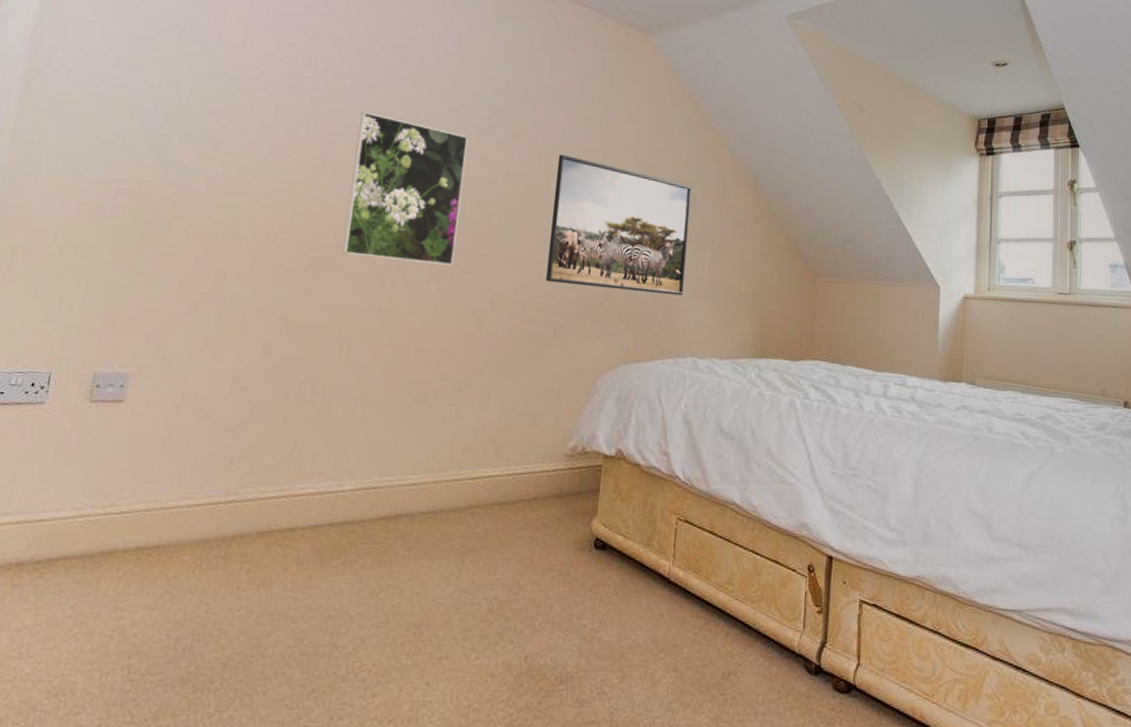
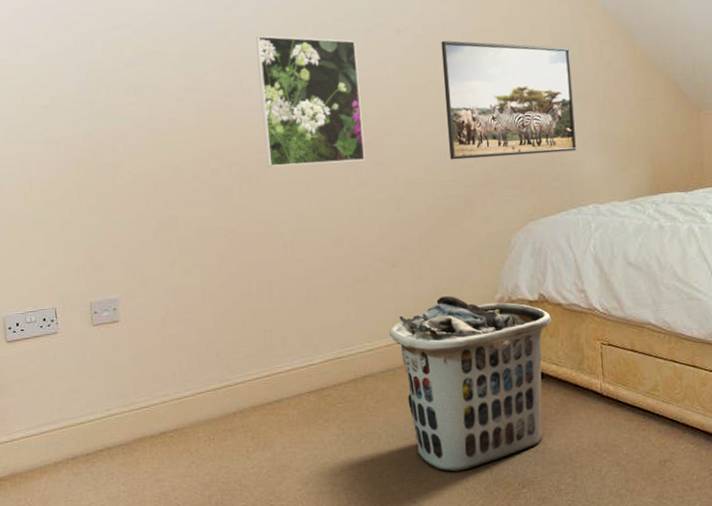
clothes hamper: none [439,433,627,651] -> present [389,295,552,472]

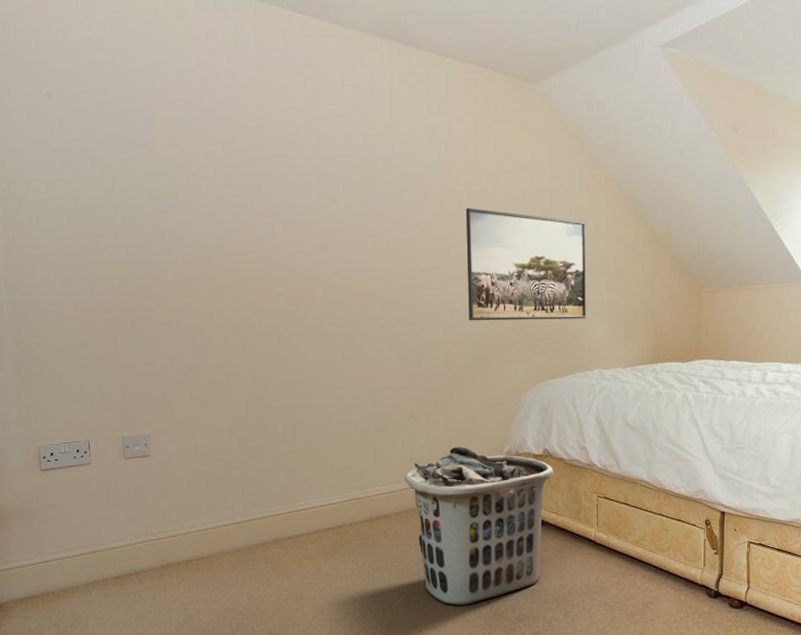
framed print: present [256,36,365,168] -> none [289,192,389,319]

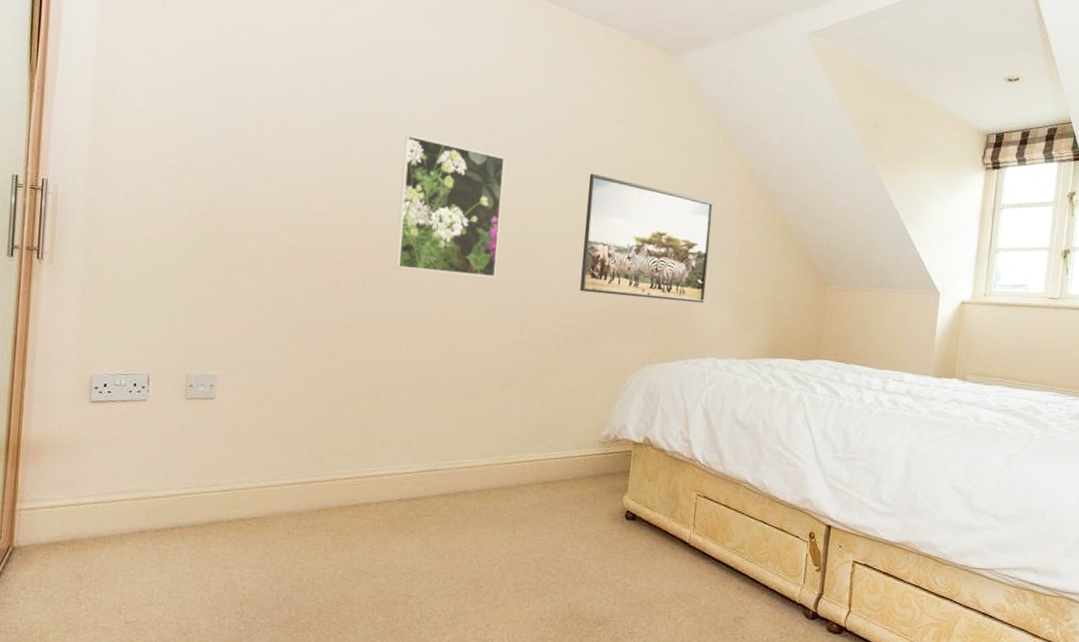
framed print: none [289,192,389,319] -> present [396,135,506,278]
clothes hamper: present [404,446,554,606] -> none [491,424,654,601]

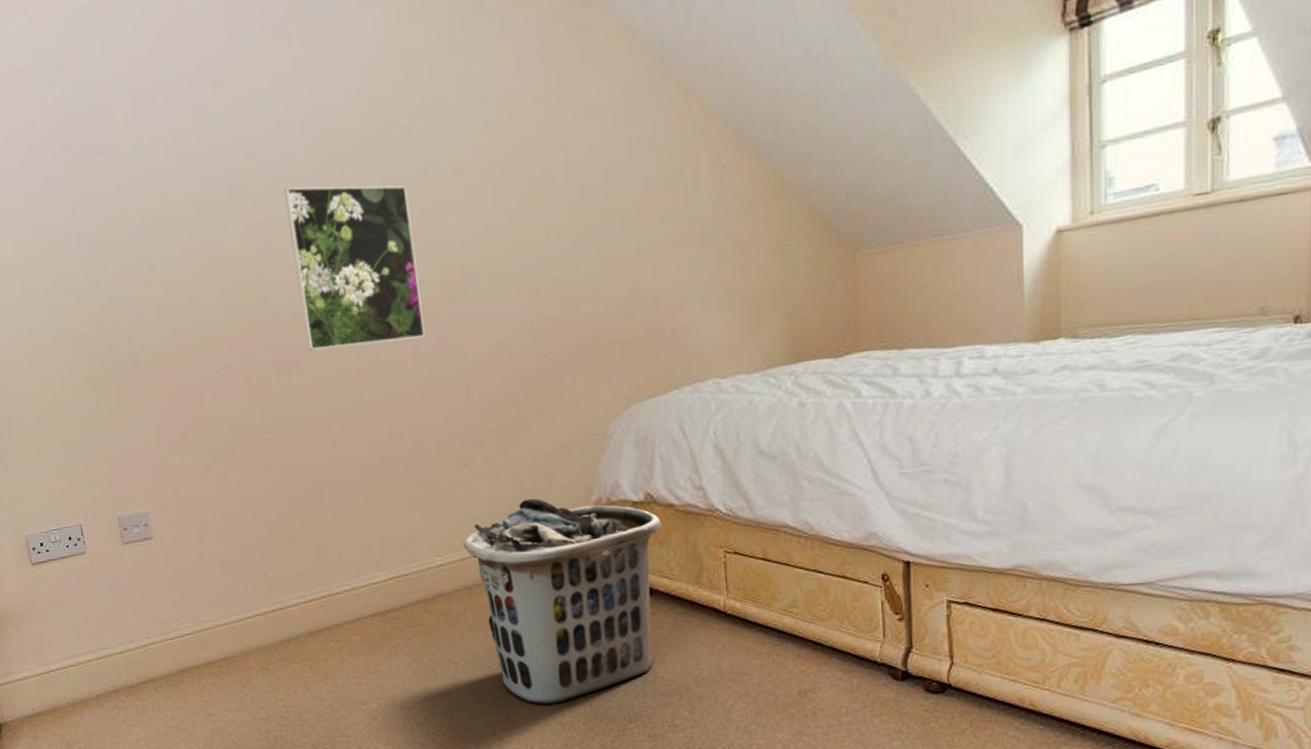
clothes hamper: none [491,424,654,601] -> present [463,498,663,705]
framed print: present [580,173,713,303] -> none [513,176,690,332]

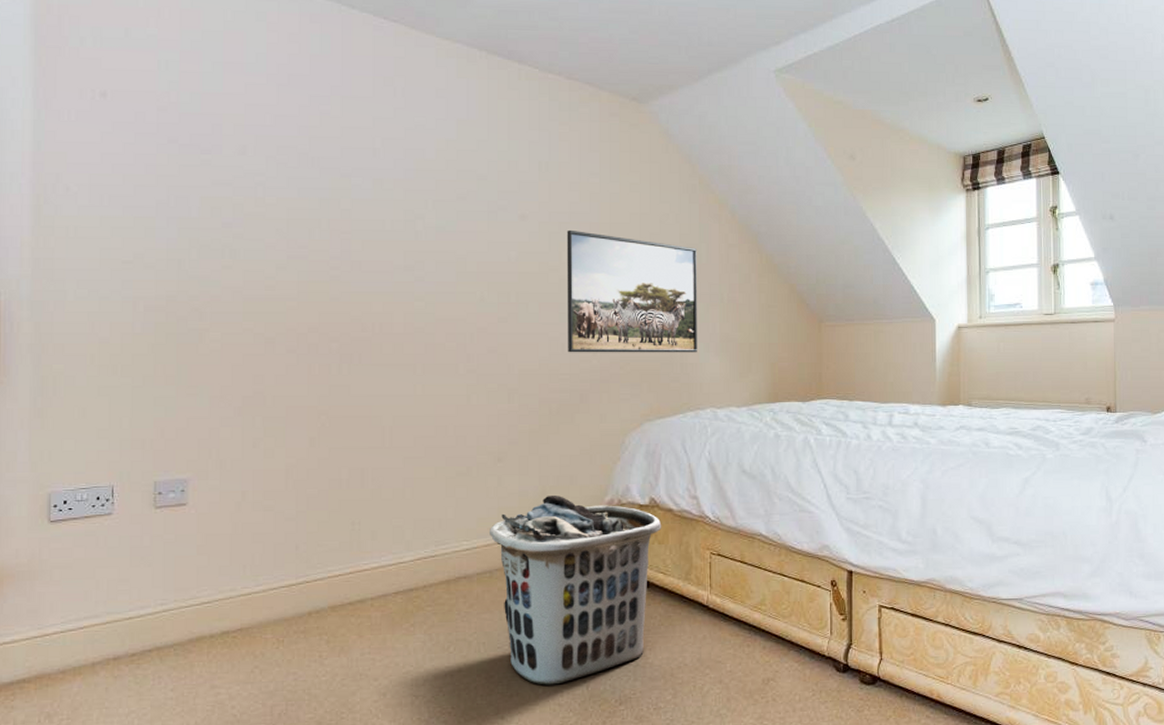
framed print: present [284,185,425,351] -> none [371,208,478,347]
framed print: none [513,176,690,332] -> present [567,229,697,353]

